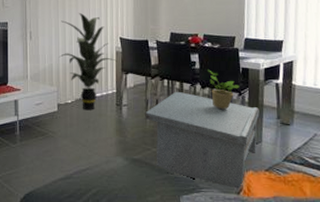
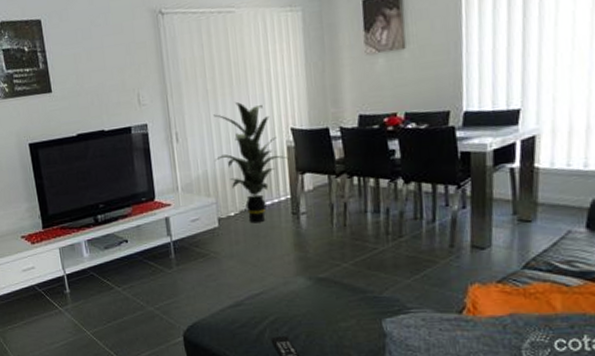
coffee table: present [145,91,260,189] -> none [330,190,487,307]
potted plant: present [208,70,240,109] -> none [412,158,458,208]

